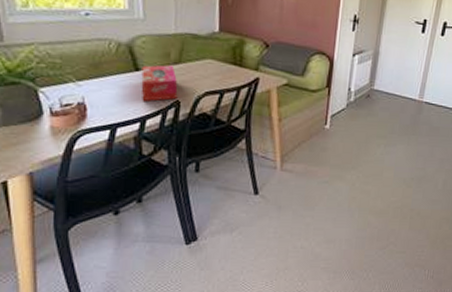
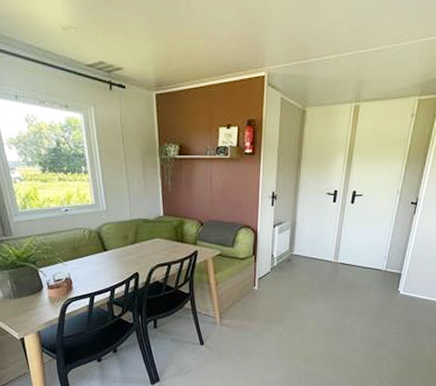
tissue box: present [141,65,178,102] -> none [108,245,136,274]

